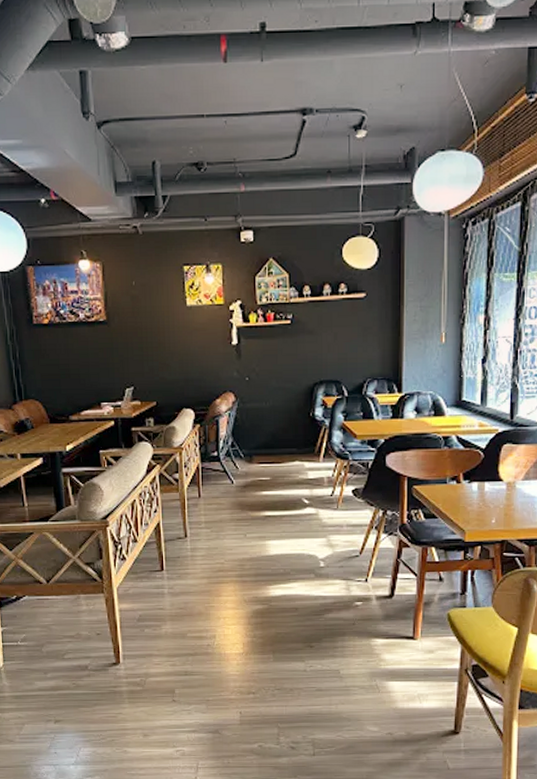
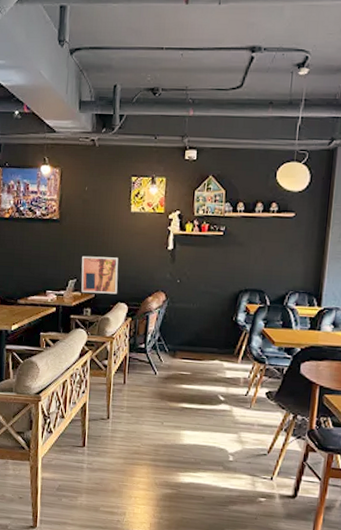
wall art: none [136,359,181,402] -> present [81,255,119,295]

